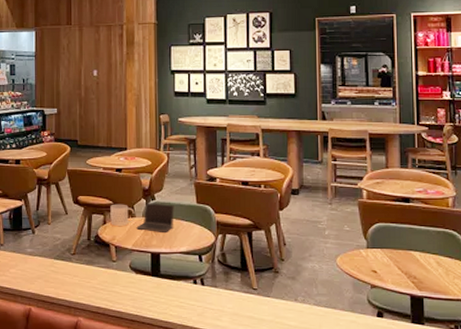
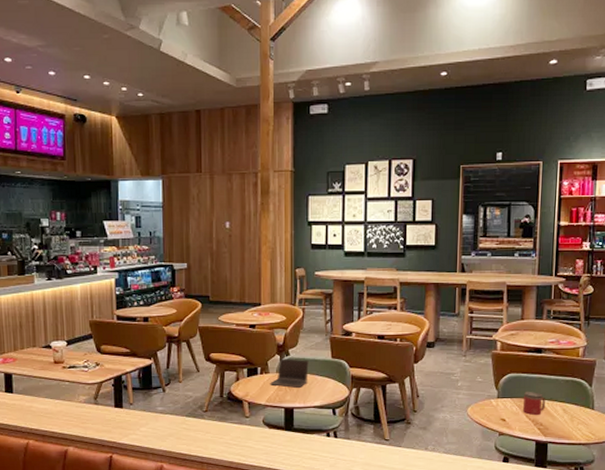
mug: present [110,204,135,227] -> none [243,360,269,383]
beverage cup: none [394,241,417,267] -> present [523,391,545,415]

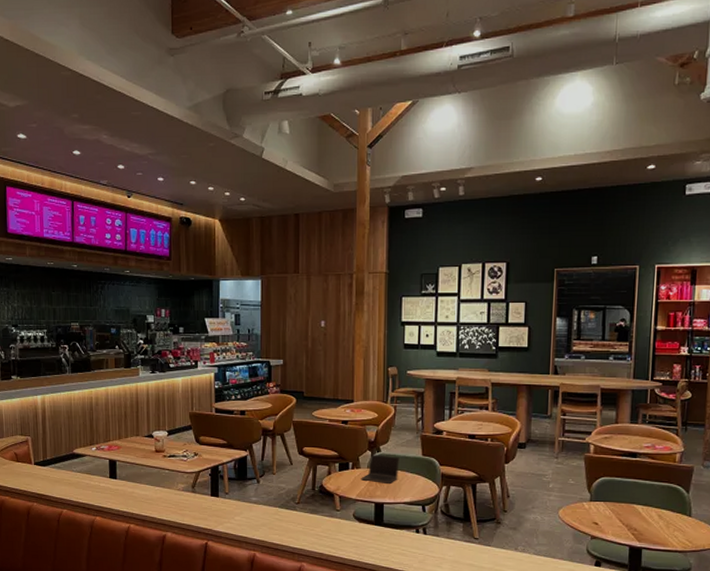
beverage cup: present [523,391,545,415] -> none [617,495,640,520]

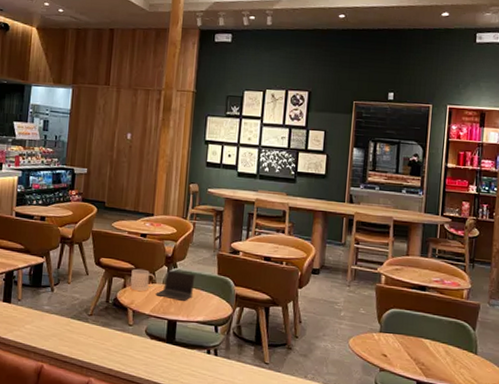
mug: none [335,455,360,478] -> present [130,268,156,292]

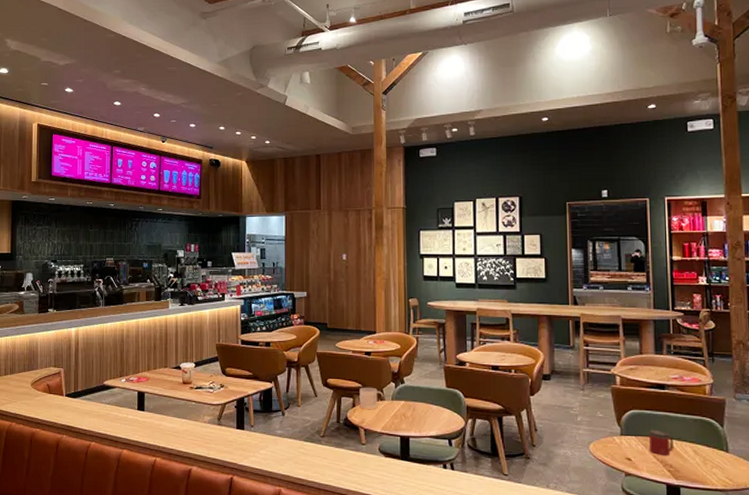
laptop computer: present [155,270,195,301] -> none [385,386,424,416]
beverage cup: none [405,328,428,354] -> present [649,429,673,455]

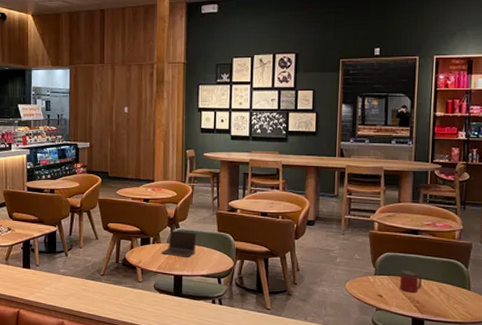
mug: present [359,387,384,410] -> none [137,231,160,252]
laptop computer: none [385,386,424,416] -> present [161,230,197,257]

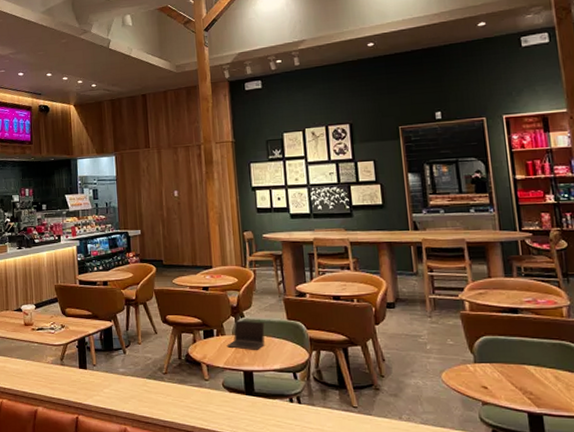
beverage cup: present [400,269,422,293] -> none [505,355,532,382]

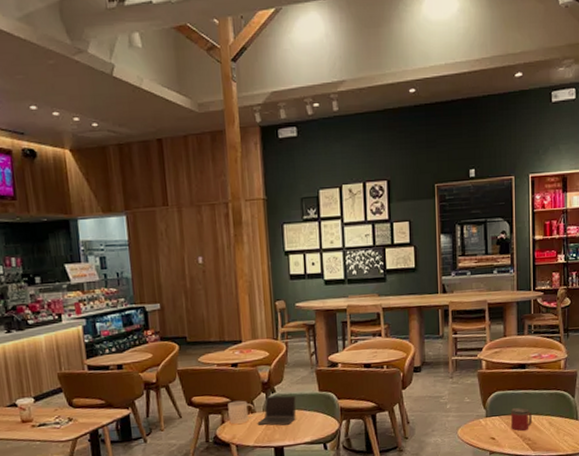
mug: none [199,322,225,345] -> present [228,400,255,425]
beverage cup: none [505,355,532,382] -> present [511,407,532,431]

